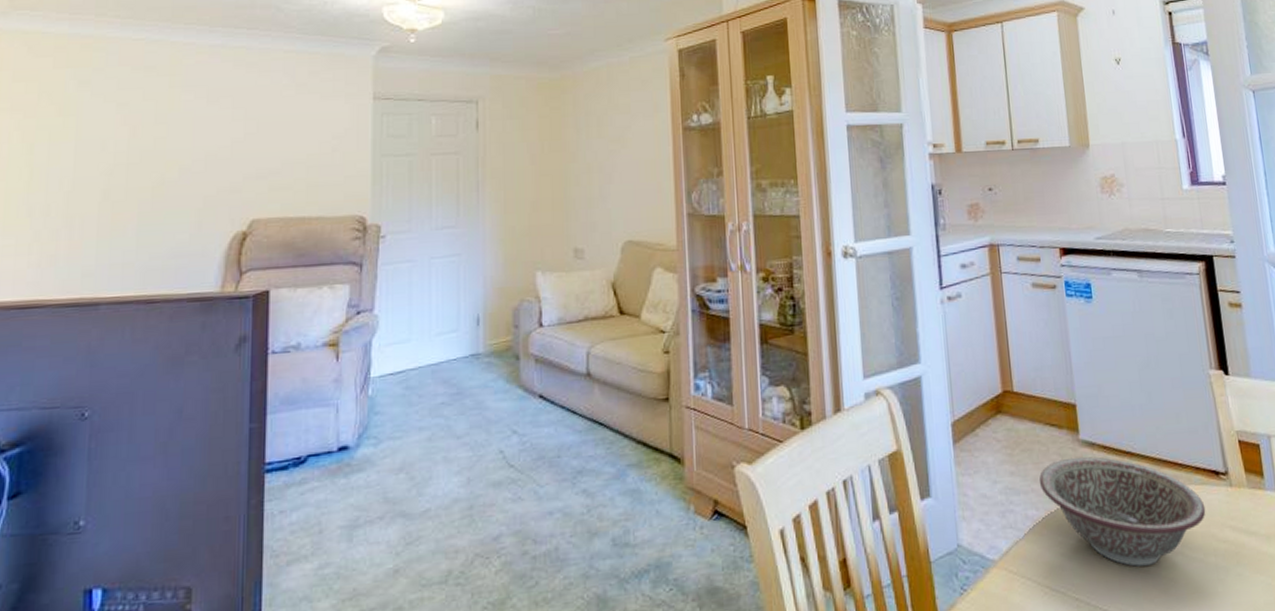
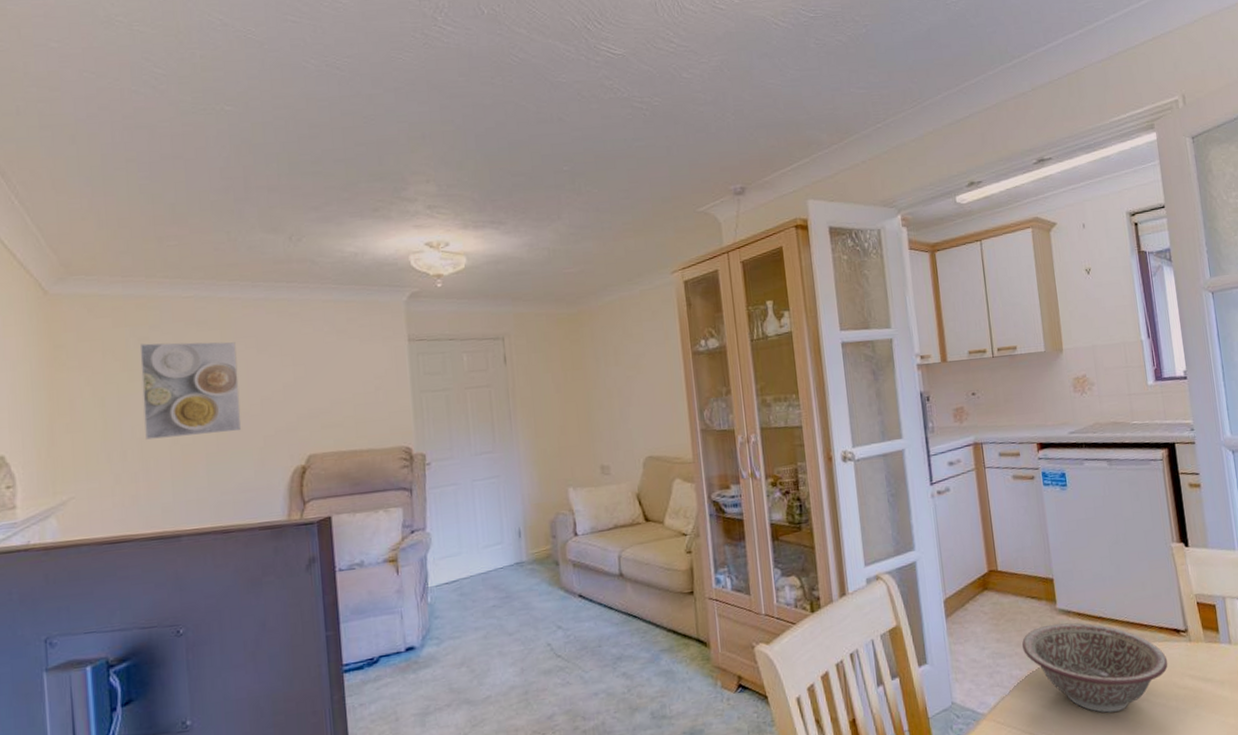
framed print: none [74,87,185,193] -> present [139,341,242,440]

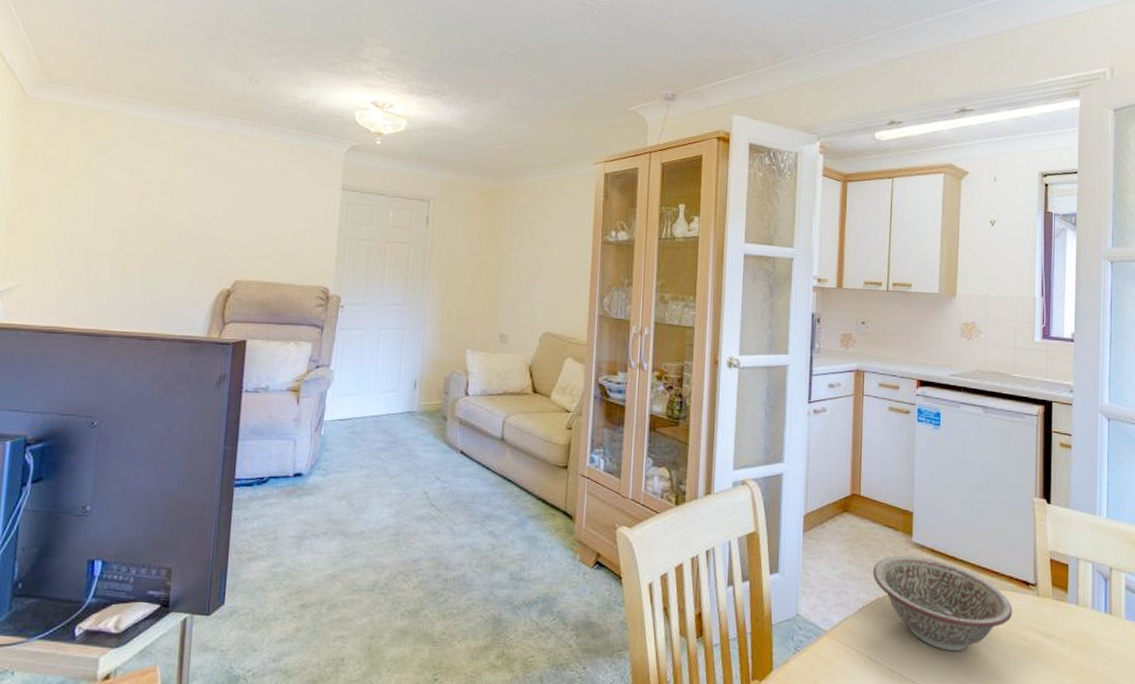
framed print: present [139,341,242,440] -> none [92,155,186,249]

